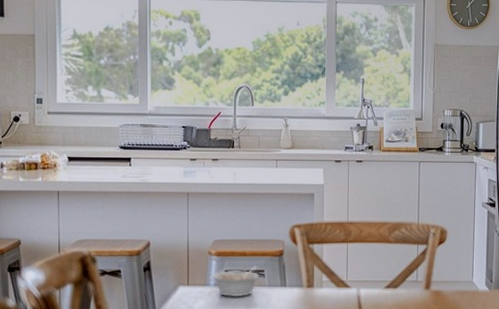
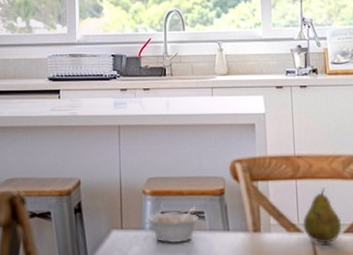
fruit: none [351,250,384,297] -> present [303,188,342,244]

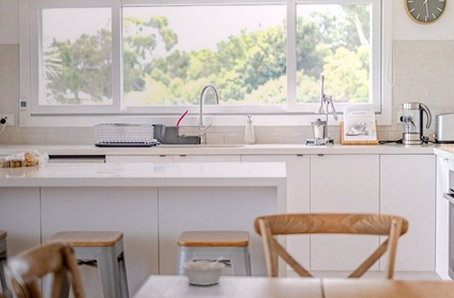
fruit: present [303,188,342,244] -> none [314,241,347,287]

